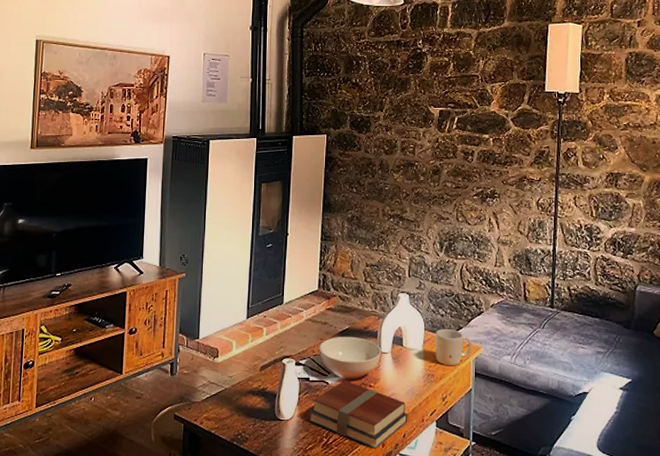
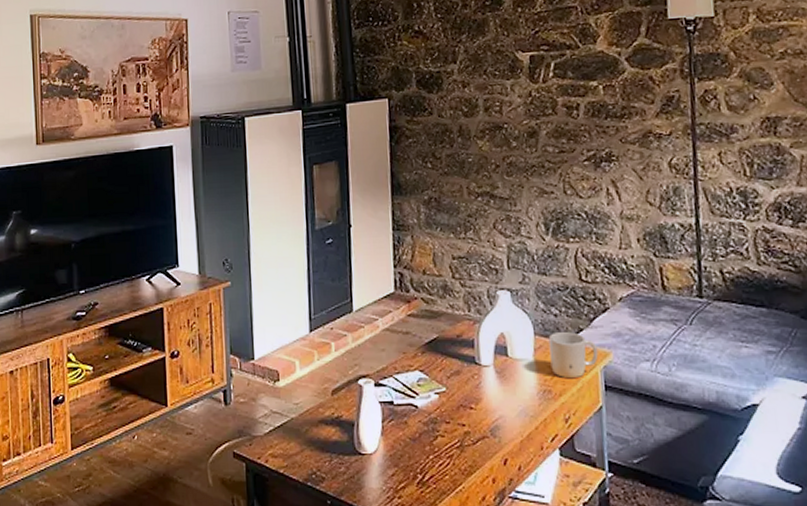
books: present [309,380,408,449] -> none [396,402,523,485]
bowl: present [319,336,382,379] -> none [402,347,482,400]

